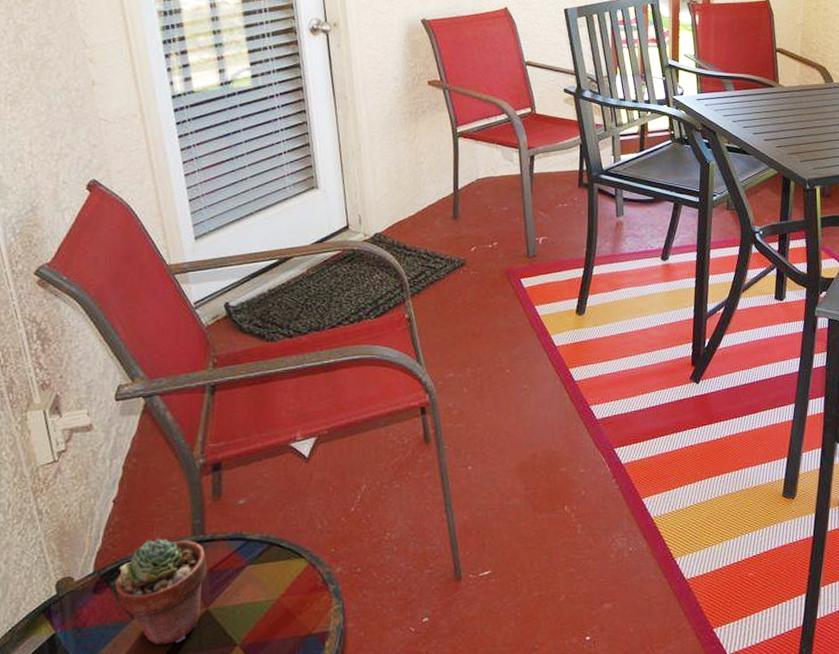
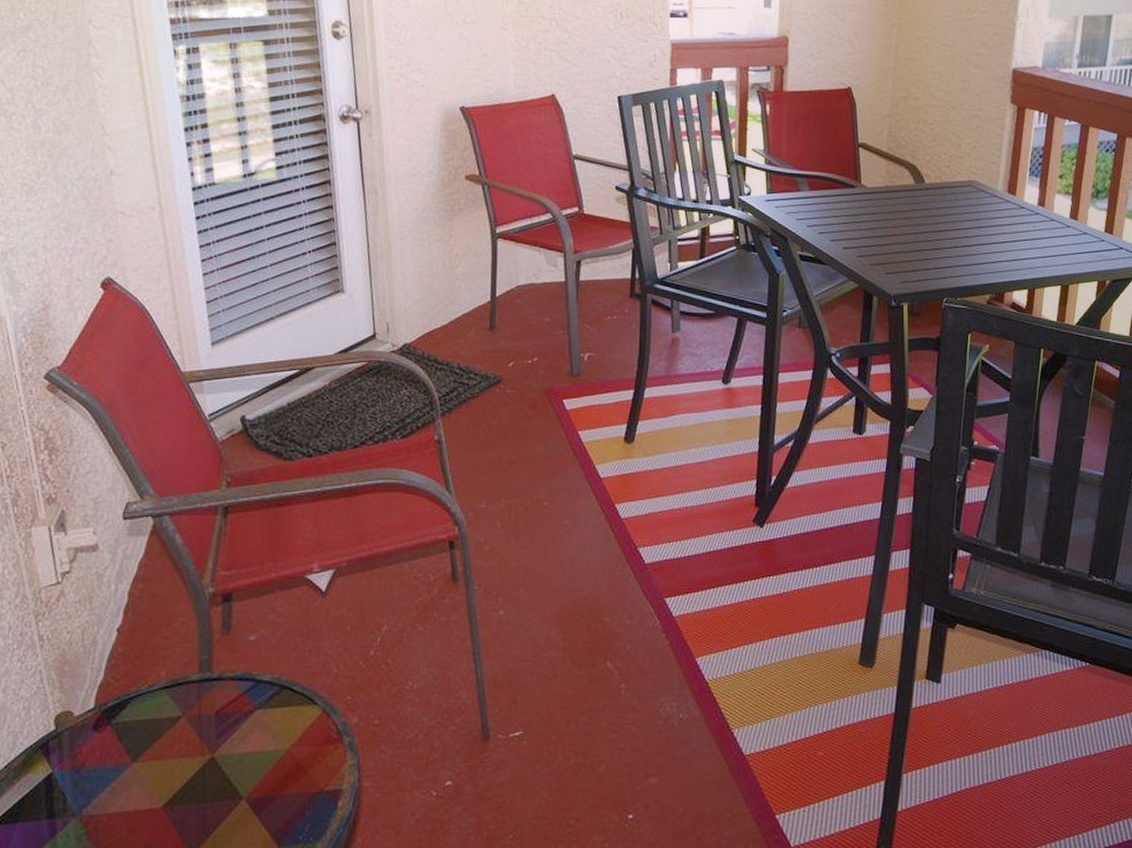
potted succulent: present [115,538,208,646] -> none [116,674,214,794]

